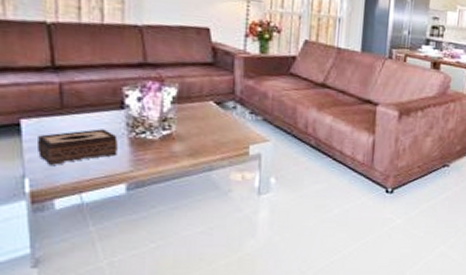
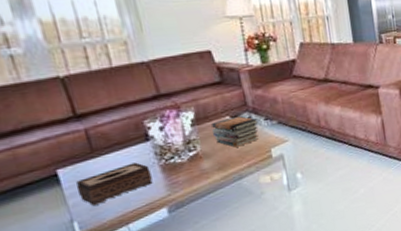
book stack: none [191,102,243,136] -> present [211,116,259,148]

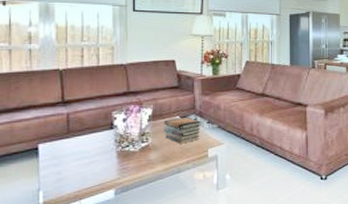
tissue box: present [76,162,153,205] -> none [49,146,108,179]

